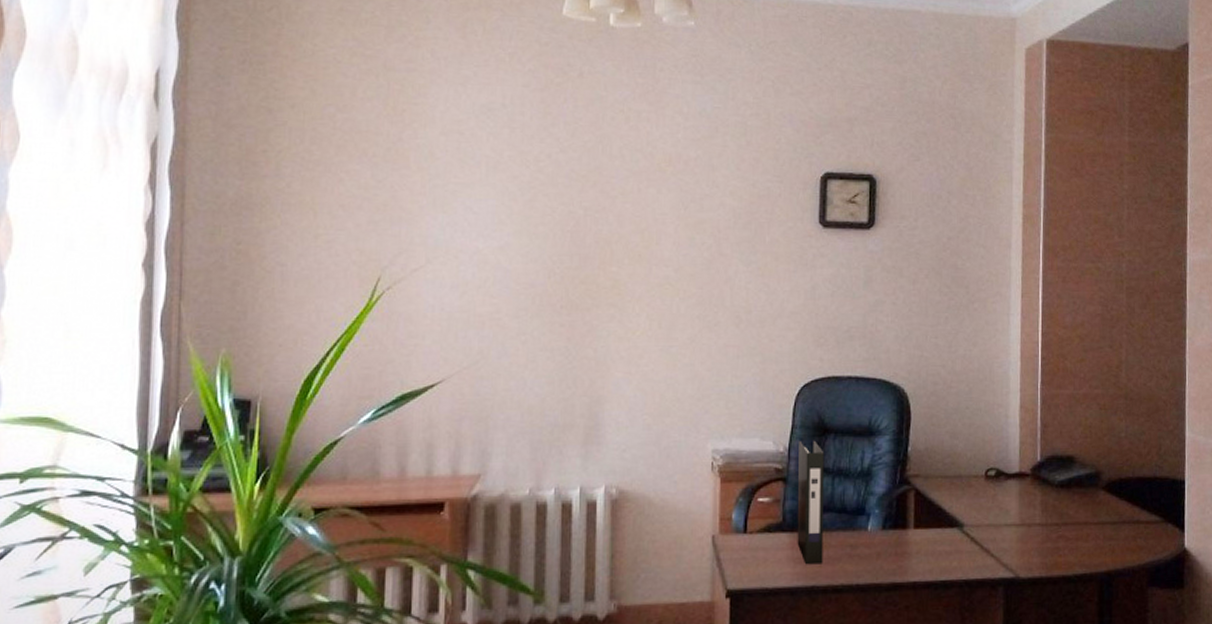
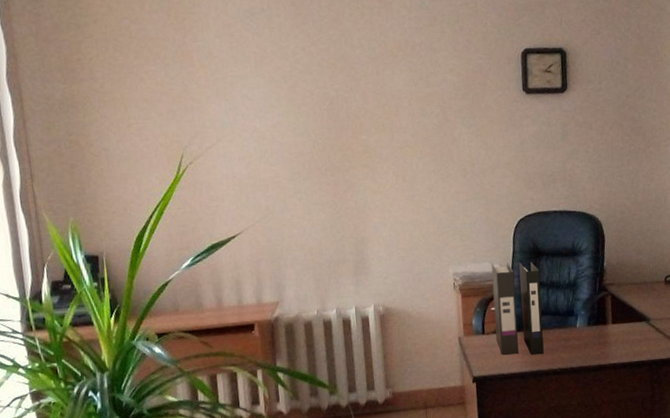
binder: none [762,439,791,562] -> present [491,262,519,355]

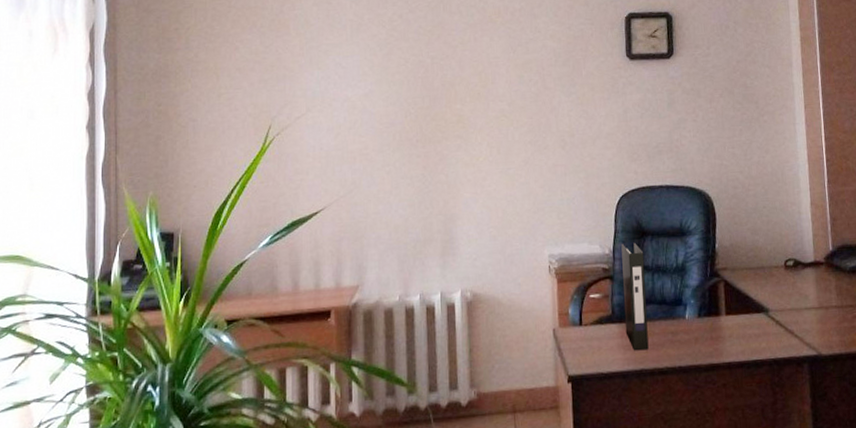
binder: present [491,262,519,355] -> none [590,243,620,350]

